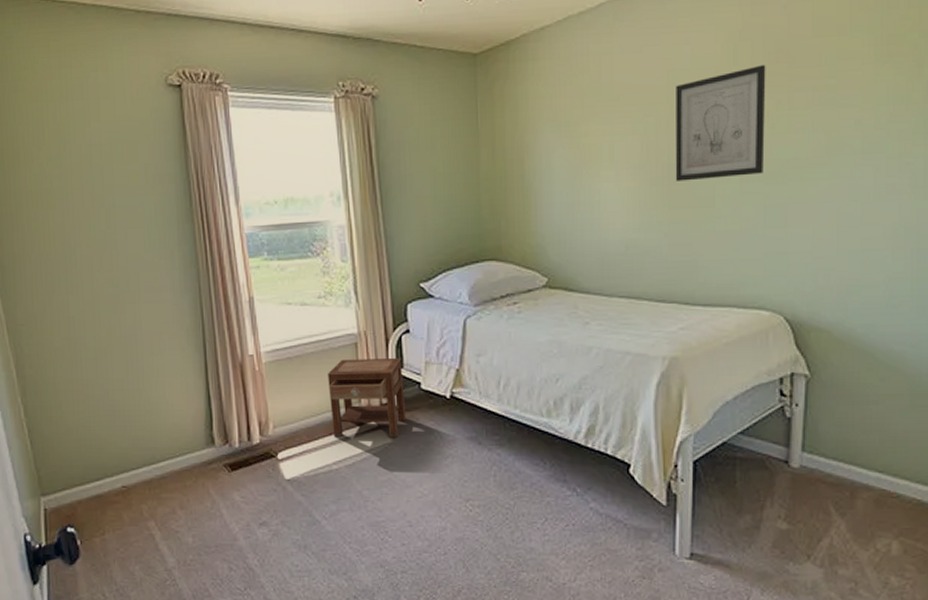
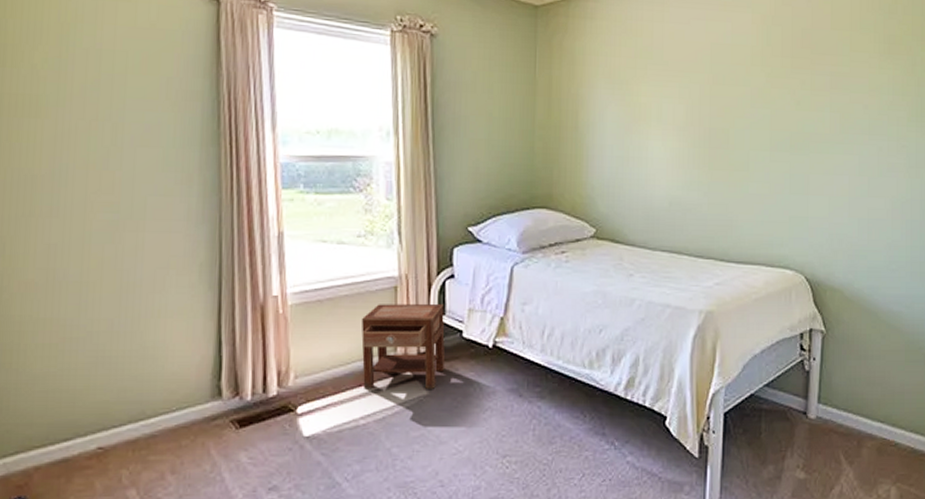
wall art: present [675,64,766,181] -> none [715,48,794,146]

